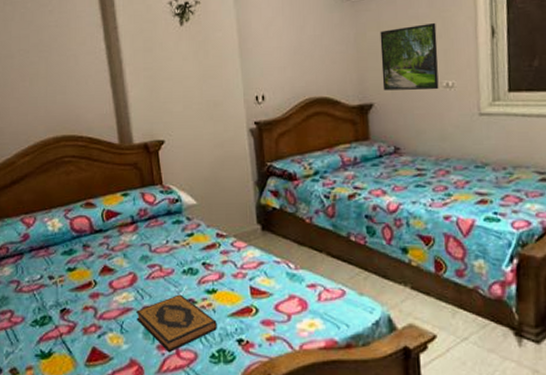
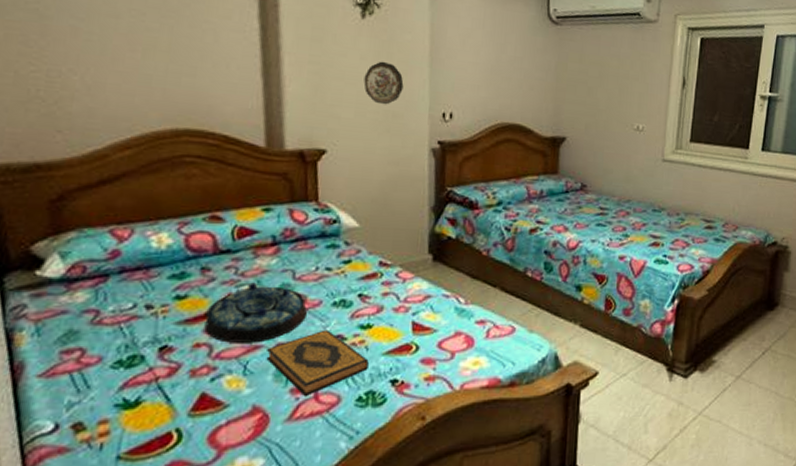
serving tray: none [90,255,164,306] -> present [204,282,308,343]
decorative plate: none [187,59,220,96] -> present [363,61,404,105]
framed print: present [380,22,439,91] -> none [577,63,635,132]

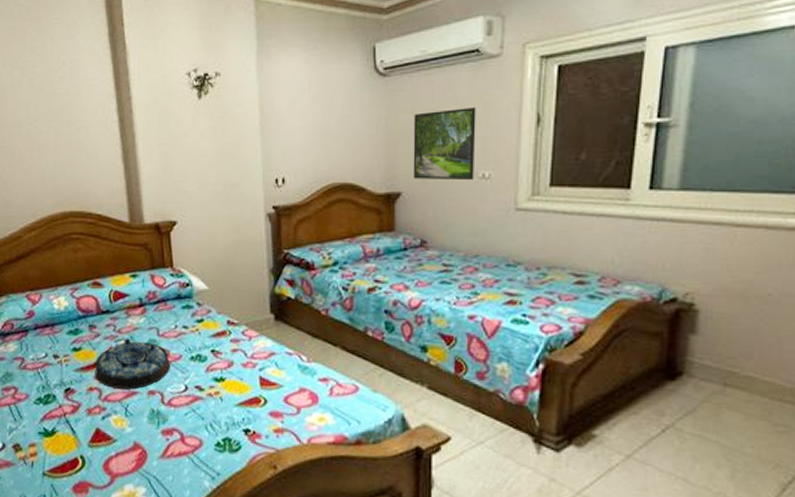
hardback book: present [266,329,369,396] -> none [141,380,224,438]
decorative plate: present [363,61,404,105] -> none [204,136,239,176]
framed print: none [577,63,635,132] -> present [413,106,476,181]

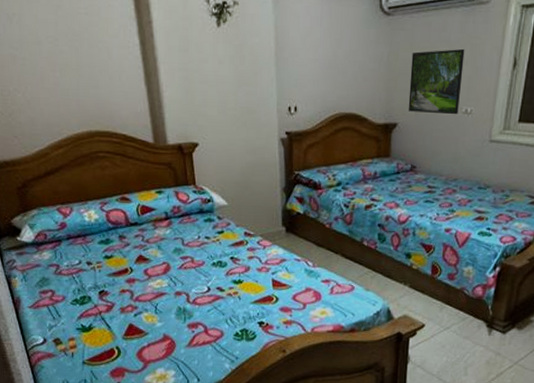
serving tray: present [95,338,171,390] -> none [126,247,195,291]

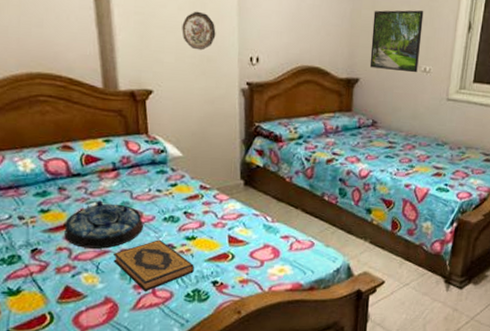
serving tray: none [126,247,195,291] -> present [64,200,144,249]
hardback book: none [169,283,242,330] -> present [113,239,194,291]
decorative plate: none [223,64,255,103] -> present [182,11,216,51]

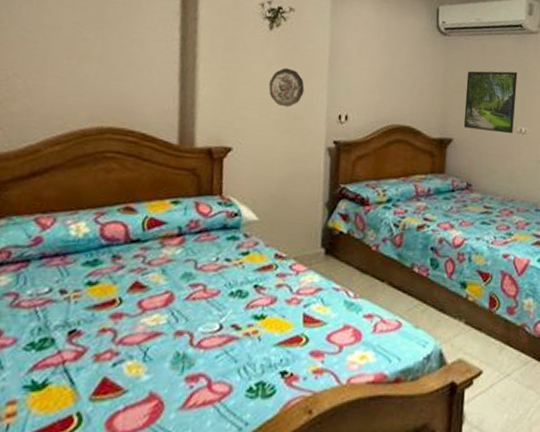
serving tray: present [64,200,144,249] -> none [111,271,207,330]
hardback book: present [113,239,194,291] -> none [165,319,261,384]

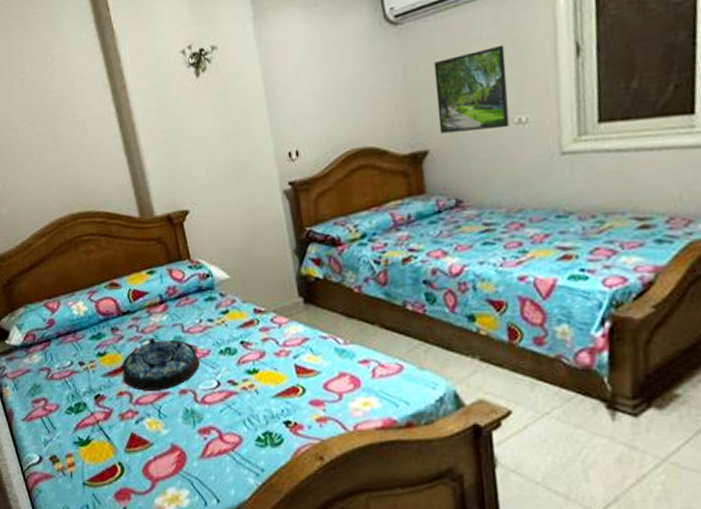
serving tray: none [111,271,207,330] -> present [122,337,201,391]
decorative plate: present [268,67,305,108] -> none [208,114,246,157]

